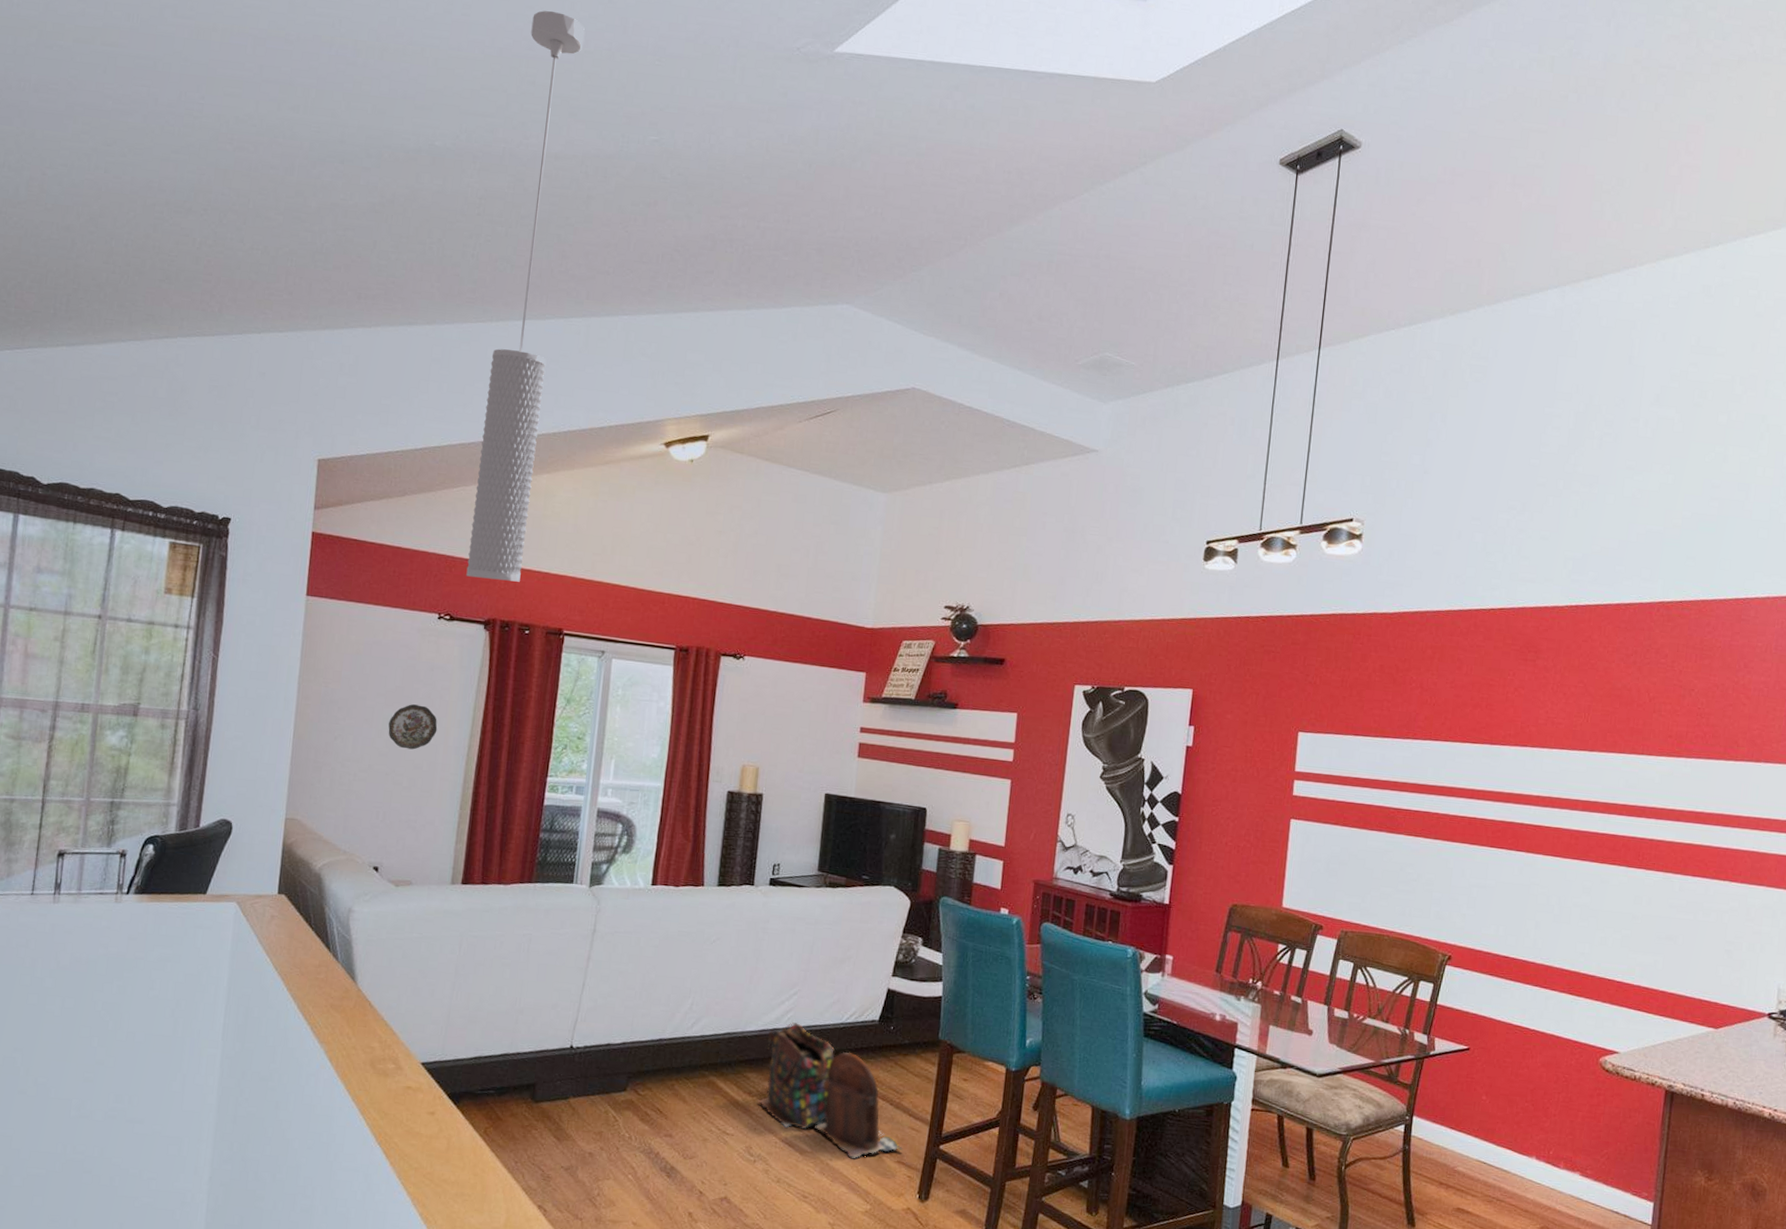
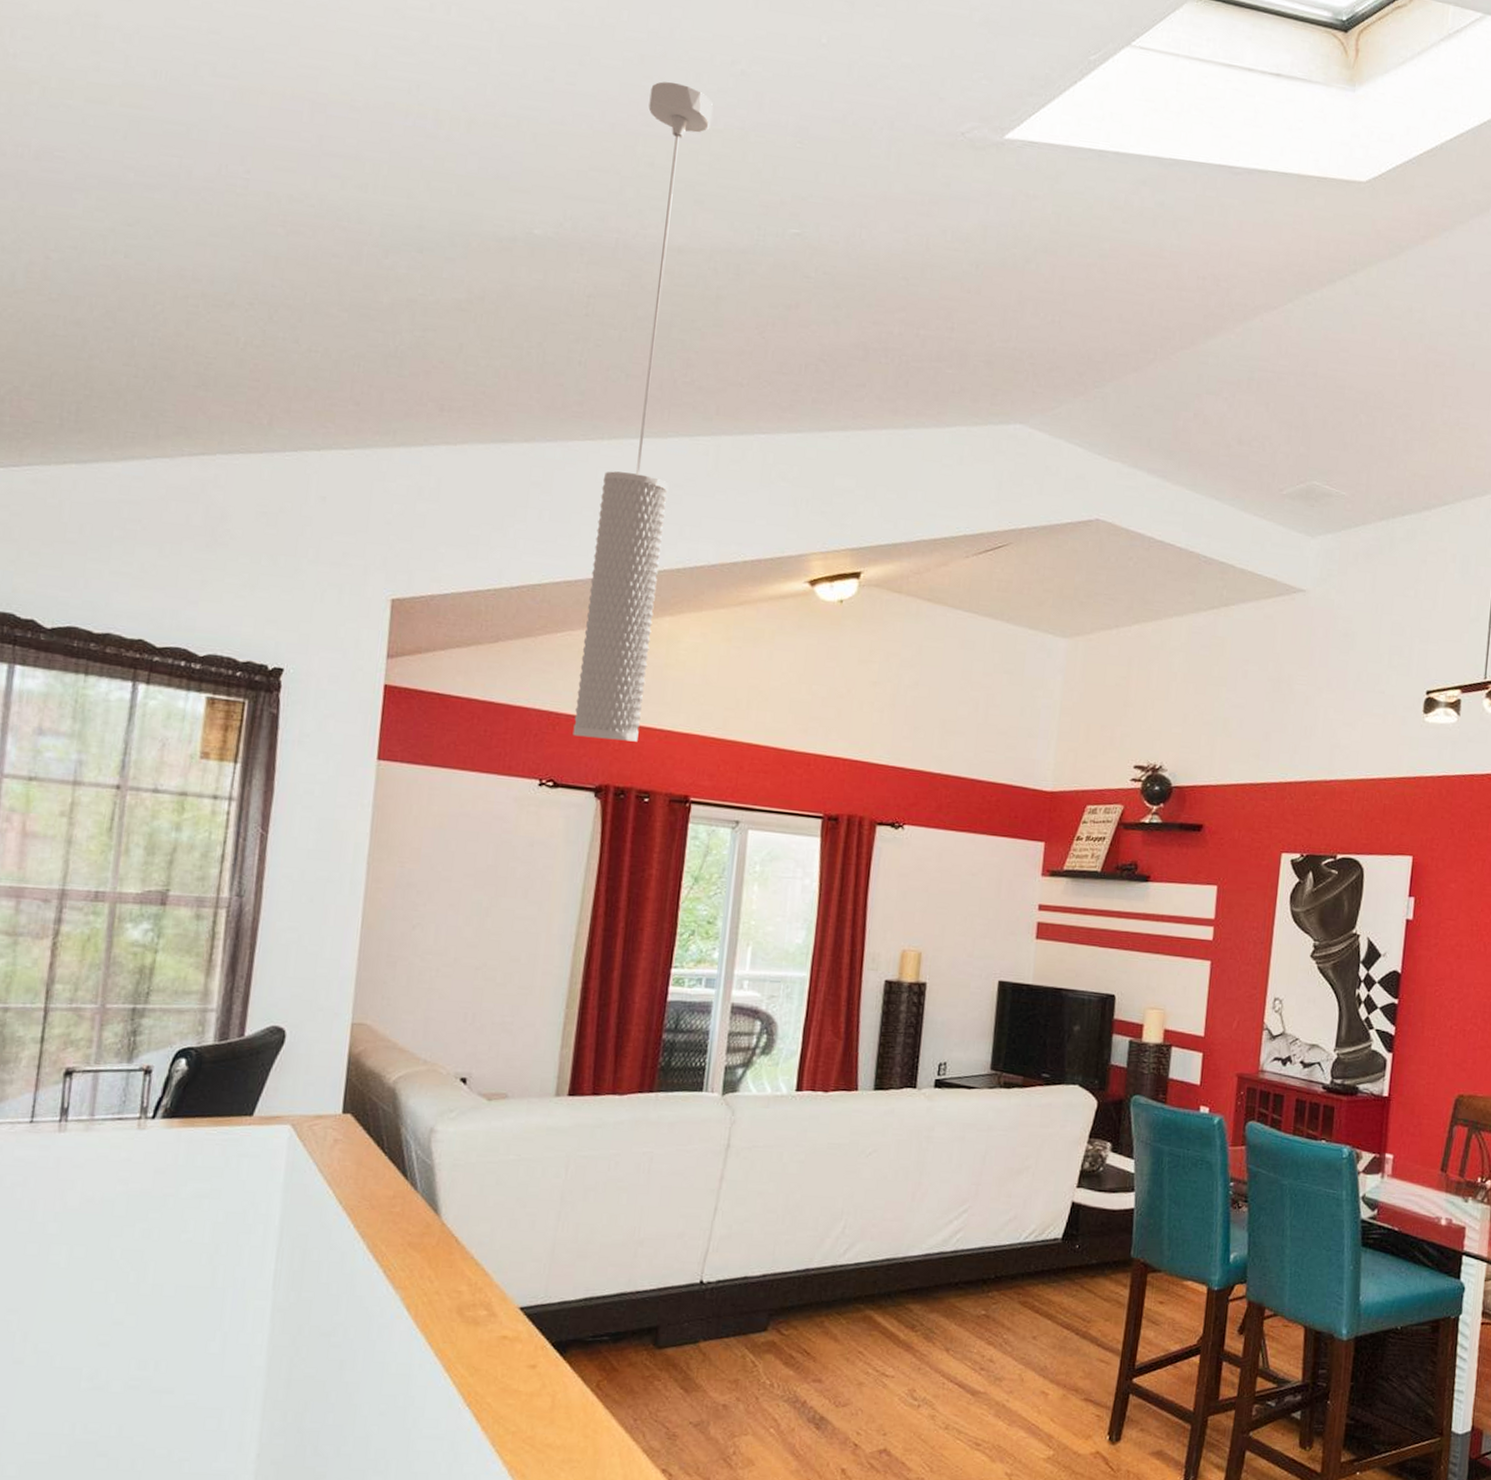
decorative plate: present [388,704,438,750] -> none [478,886,539,940]
bag: present [757,1022,904,1159] -> none [921,1244,1092,1398]

